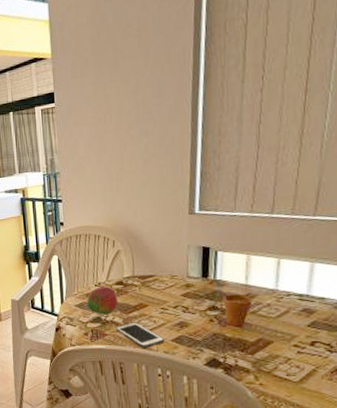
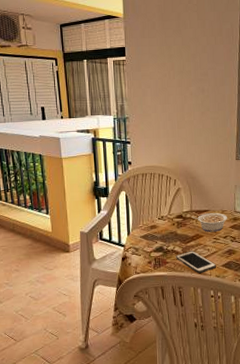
fruit: present [87,286,118,315] -> none [151,219,178,245]
legume: none [134,278,179,301] -> present [192,213,228,232]

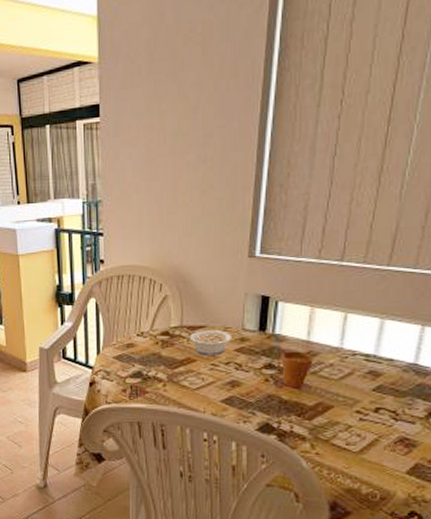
cell phone: present [176,251,217,273] -> none [158,379,214,409]

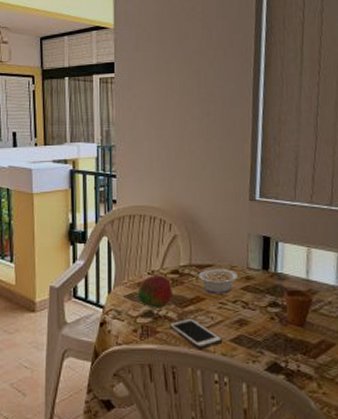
fruit: none [127,337,162,369] -> present [138,275,172,308]
cell phone: none [158,379,214,409] -> present [169,318,223,349]

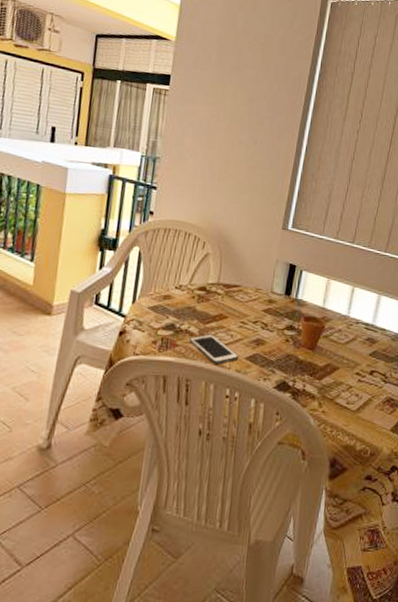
fruit: present [138,275,172,308] -> none [162,289,198,323]
legume: present [191,269,239,294] -> none [217,289,262,314]

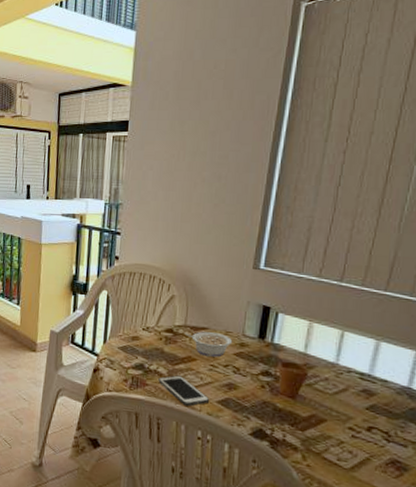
legume: none [217,289,262,314] -> present [185,331,233,357]

